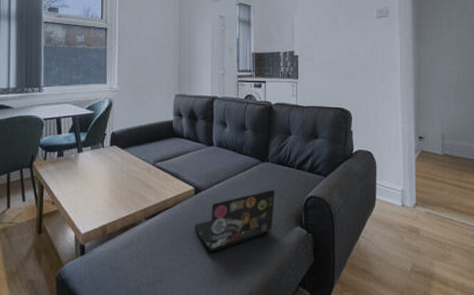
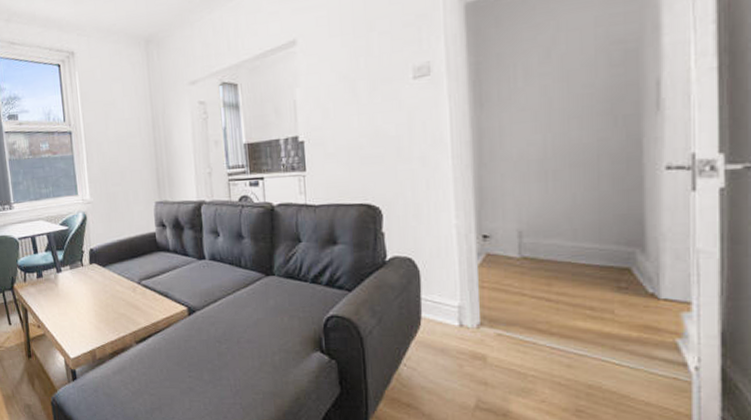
laptop: present [194,190,275,253] -> none [191,308,286,380]

